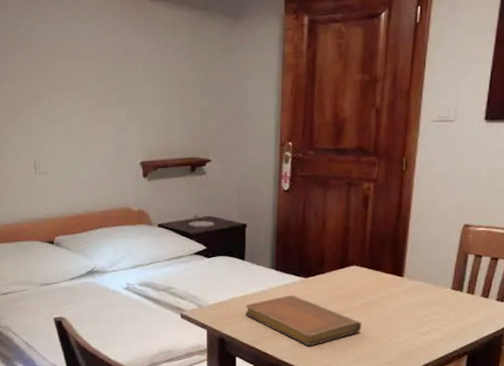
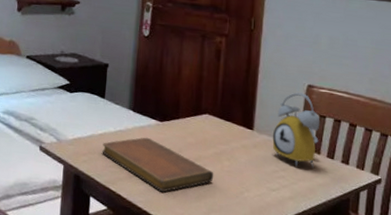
alarm clock: none [423,234,476,309] -> present [272,92,320,168]

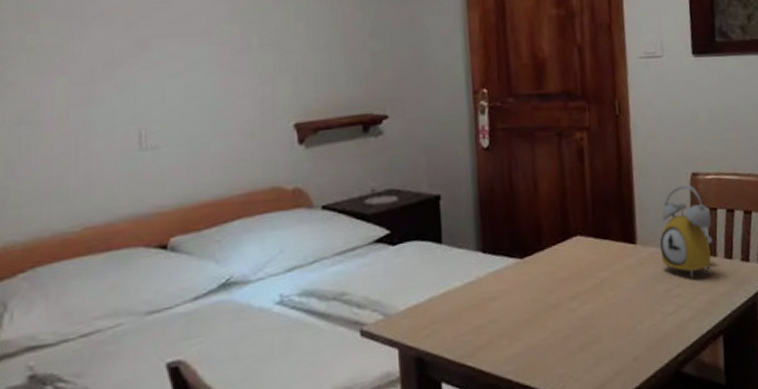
notebook: present [102,137,214,192] -> none [448,283,598,352]

